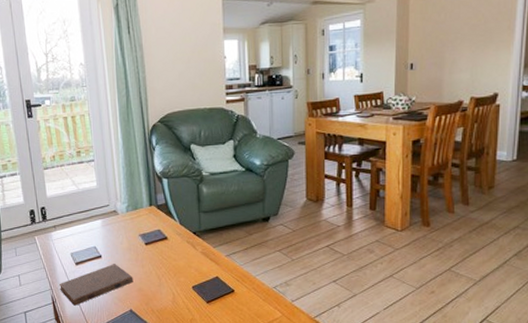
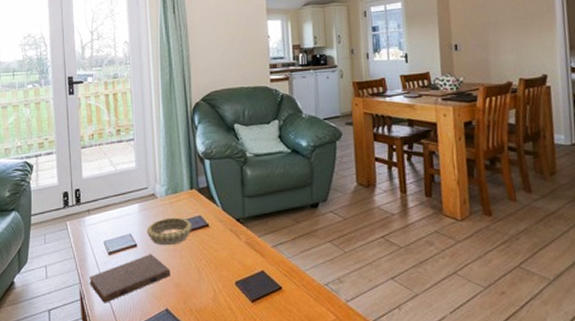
decorative bowl: none [110,231,152,257] -> present [147,217,193,246]

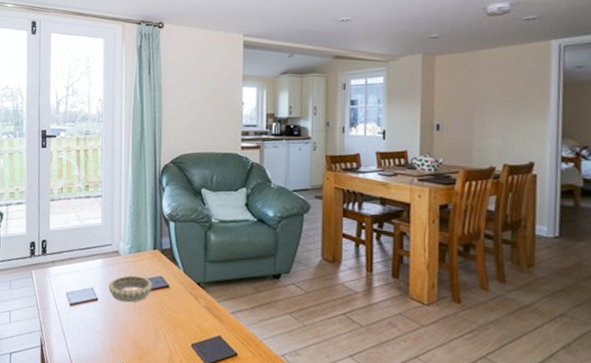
book: present [90,254,171,303] -> none [50,309,129,352]

